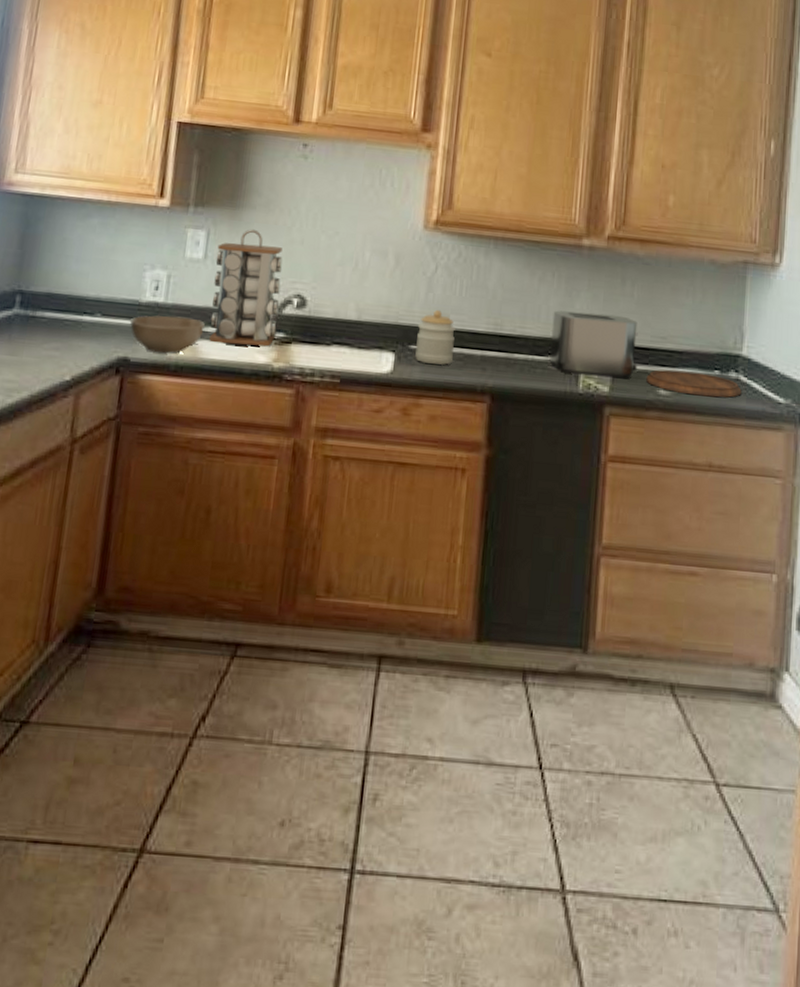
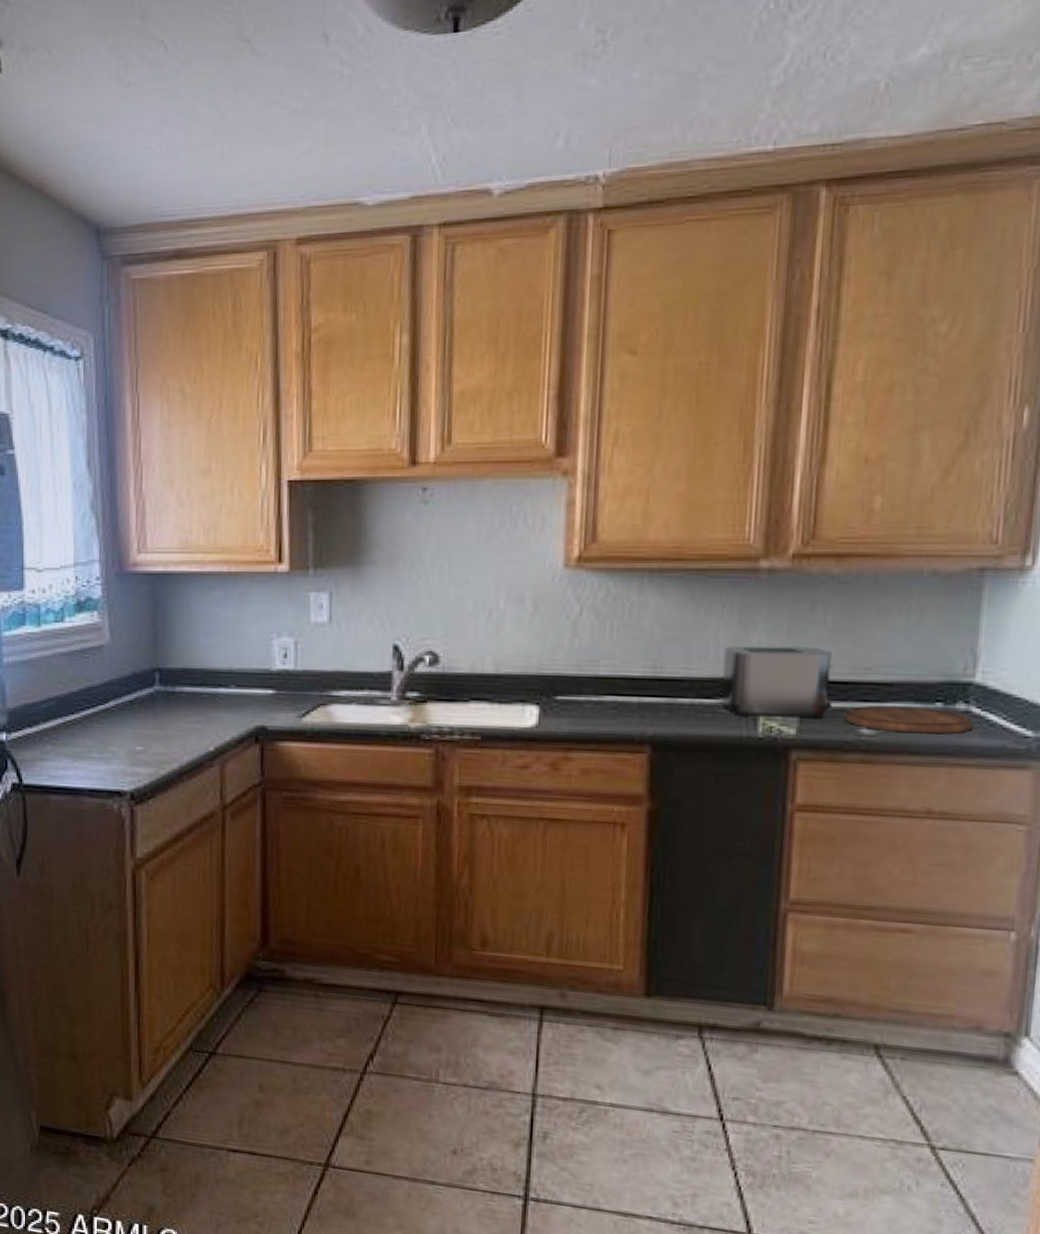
bowl: present [129,315,205,354] -> none [263,682,336,720]
spice rack: present [209,229,283,347] -> none [341,586,411,708]
jar: present [415,309,455,365] -> none [562,655,607,715]

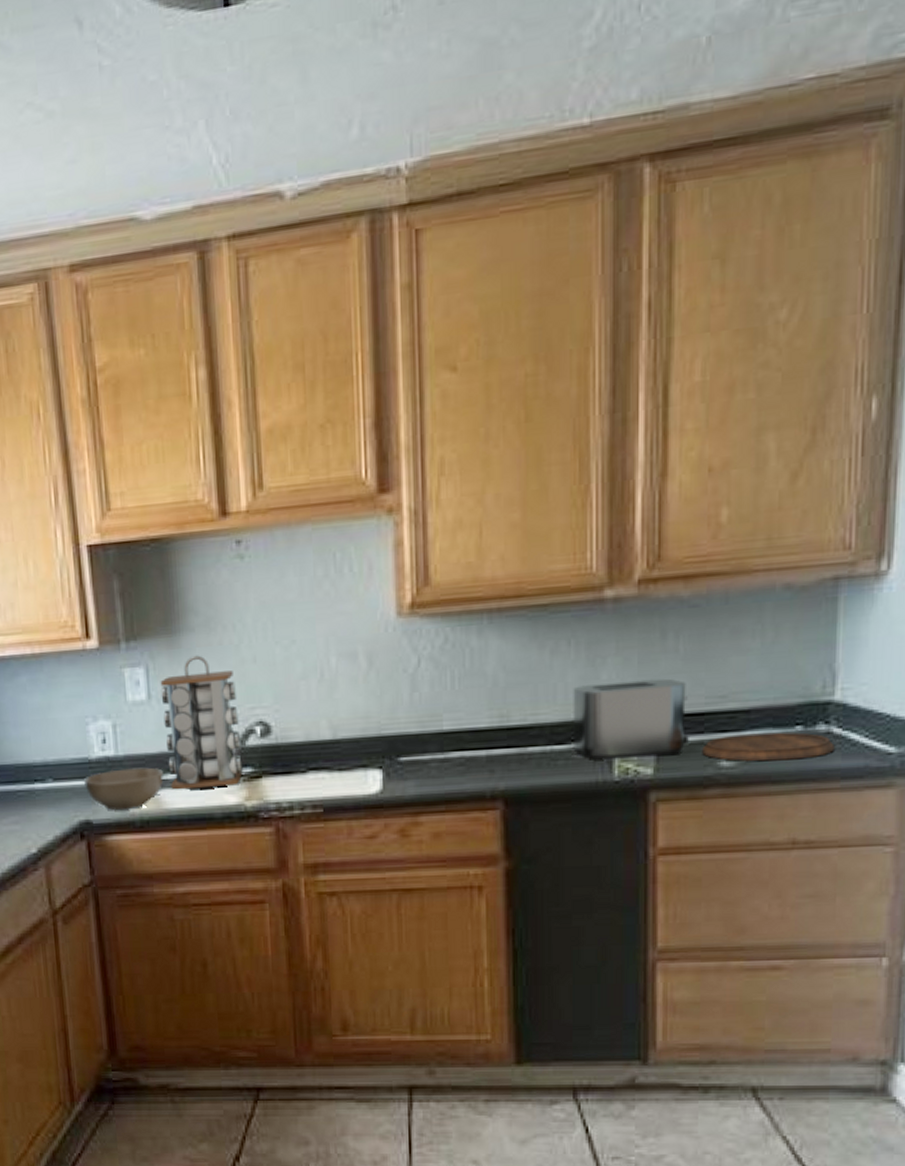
bowl: none [263,682,336,720] -> present [83,767,163,810]
spice rack: none [341,586,411,708] -> present [160,655,243,790]

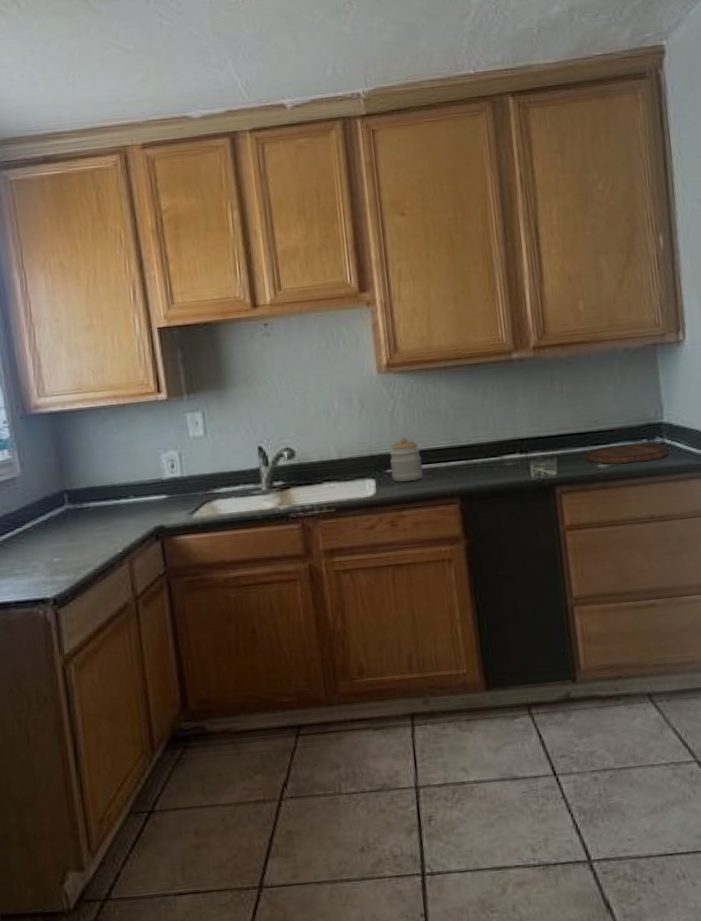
bowl: present [83,767,163,810] -> none [157,484,218,517]
spice rack: present [160,655,243,790] -> none [213,402,276,500]
jar: none [404,710,453,775] -> present [388,436,424,482]
toaster: present [573,678,689,760] -> none [498,410,577,467]

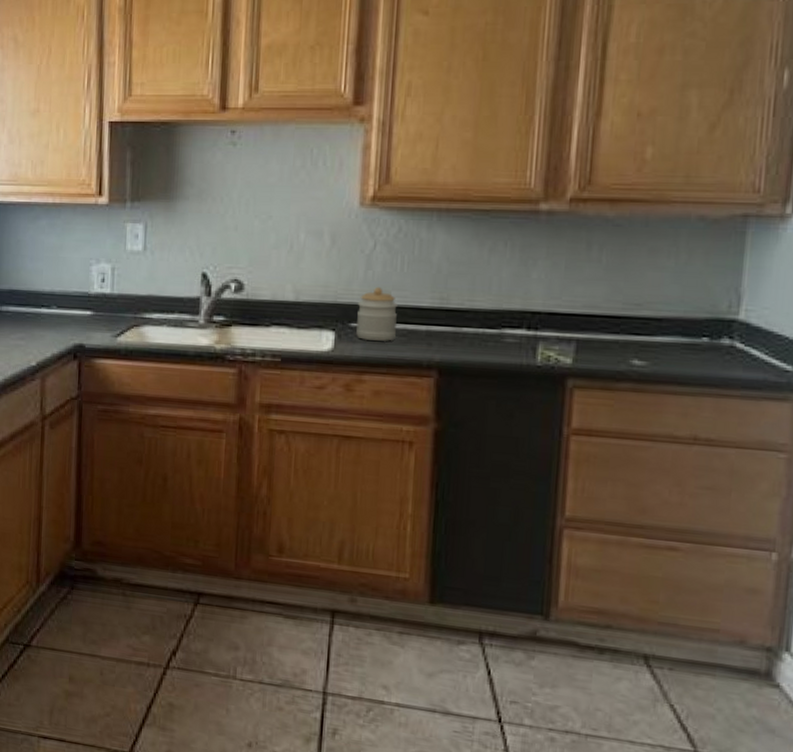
cutting board: present [586,443,668,464] -> none [617,338,737,367]

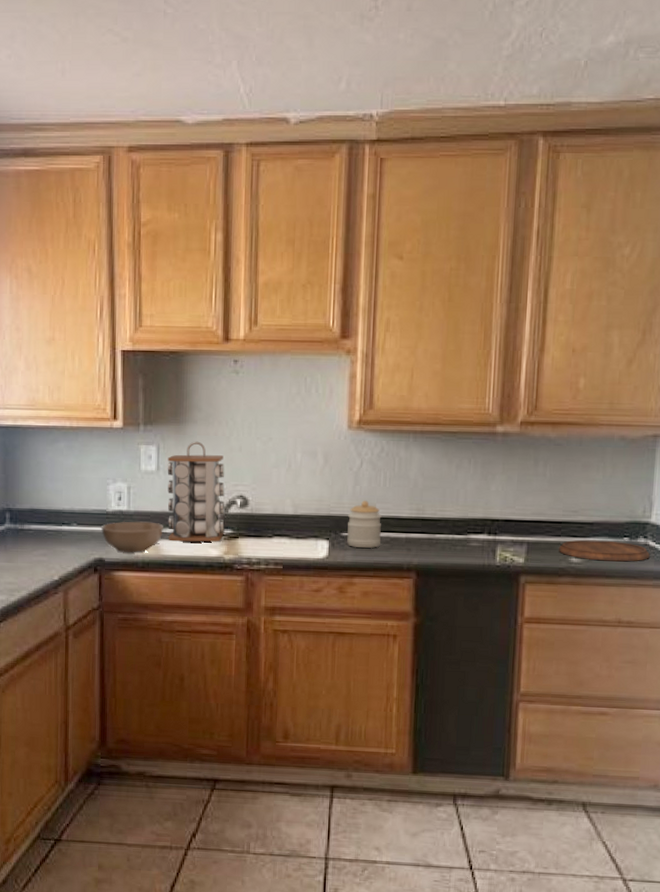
bowl: none [81,305,149,339] -> present [100,521,163,553]
spice rack: none [154,219,219,330] -> present [167,441,225,543]
cutting board: none [617,338,737,367] -> present [559,539,650,562]

